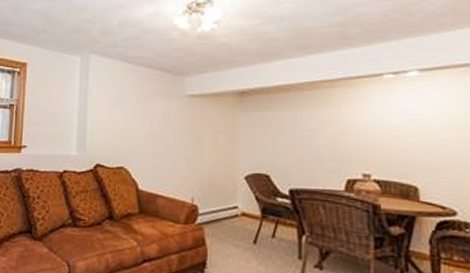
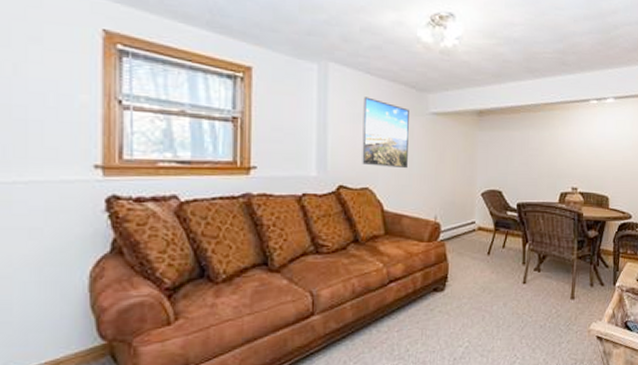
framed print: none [118,83,165,150] -> present [362,97,409,169]

